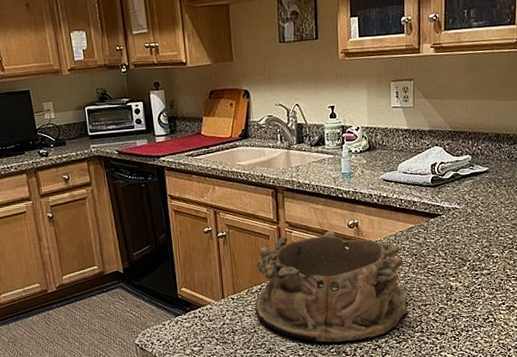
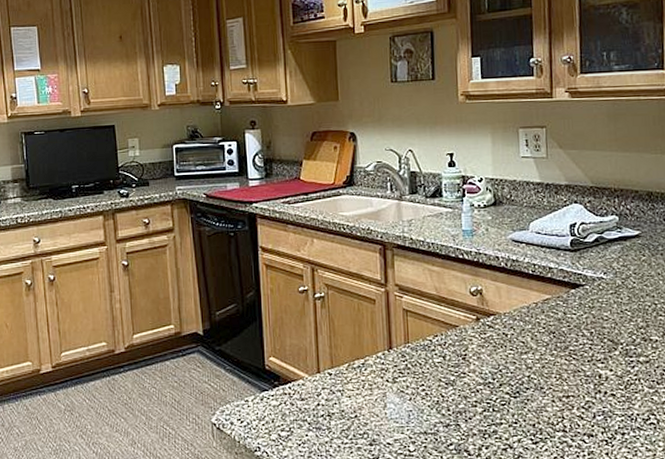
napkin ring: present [255,230,407,343] -> none [356,297,545,437]

